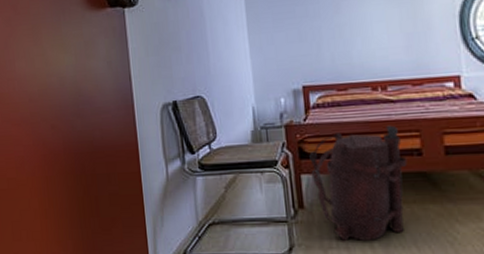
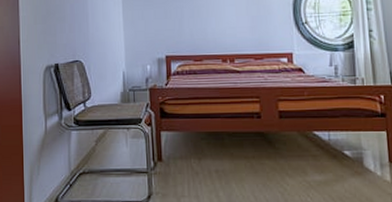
backpack: present [309,125,408,241] -> none [169,91,249,190]

